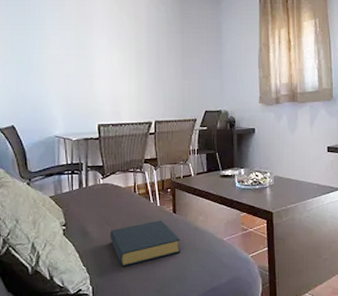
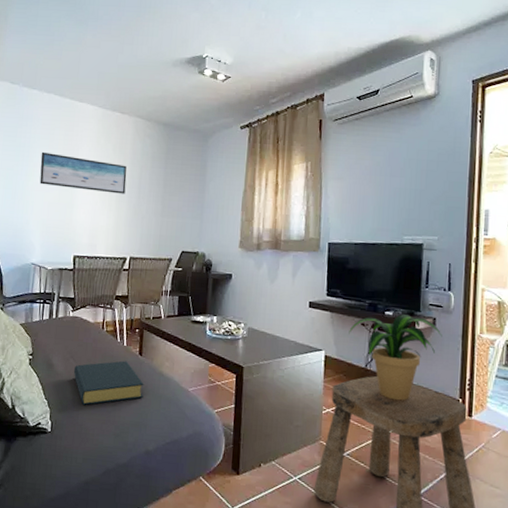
wall art: none [53,23,144,61] -> present [39,151,127,194]

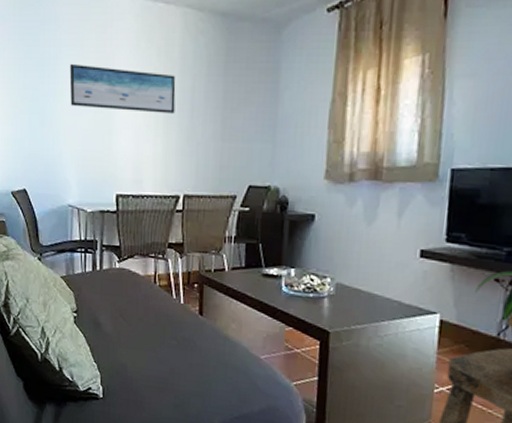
hardback book: present [73,360,144,405] -> none [123,321,206,371]

